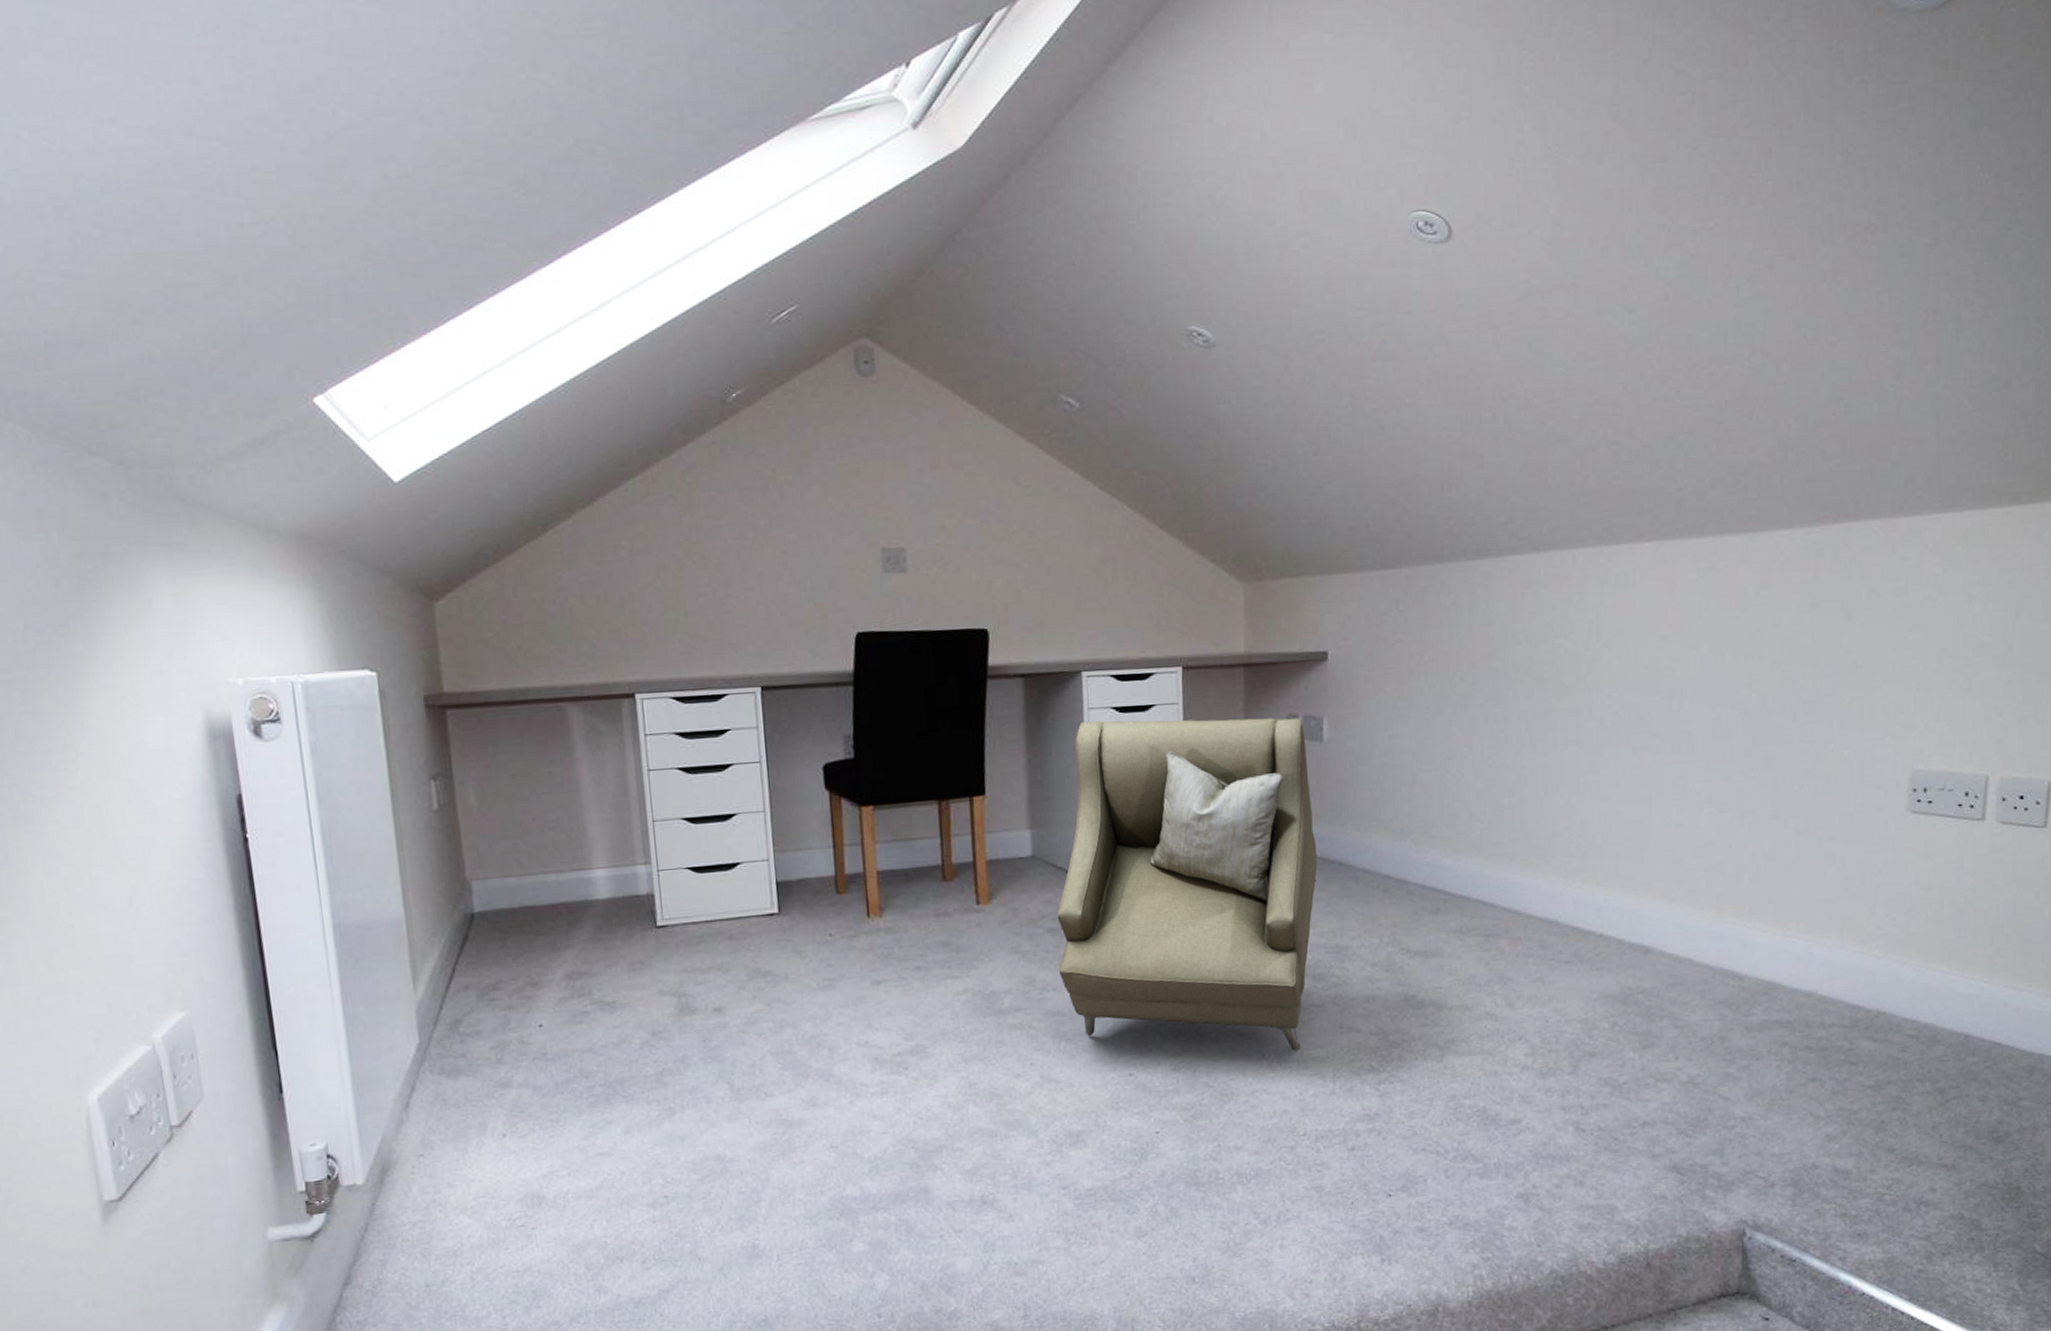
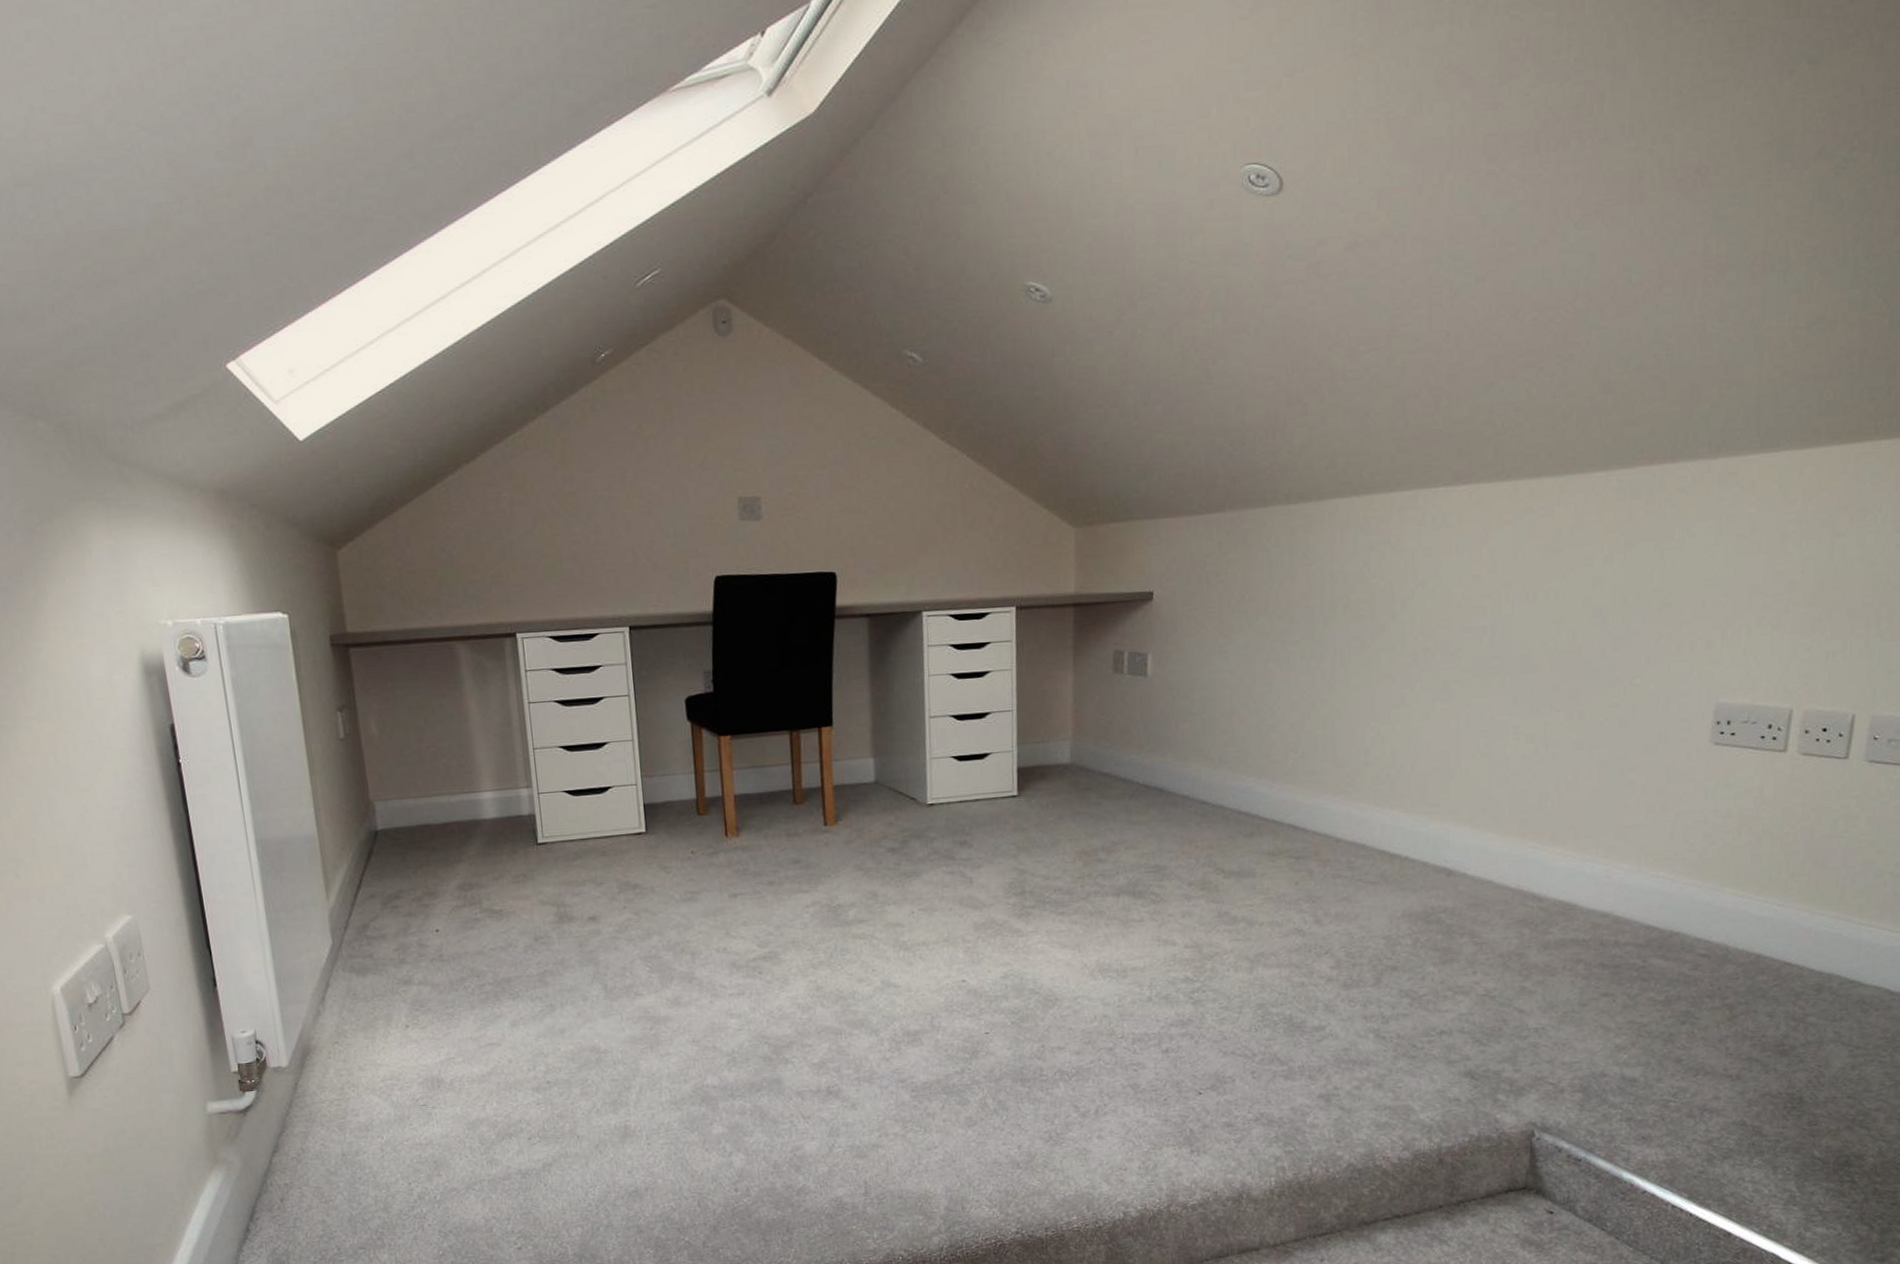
armchair: present [1057,718,1318,1050] -> none [897,654,1140,961]

